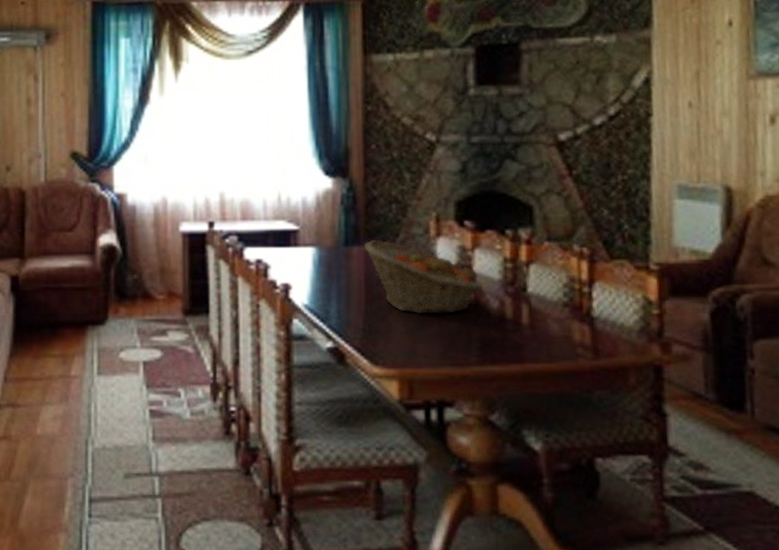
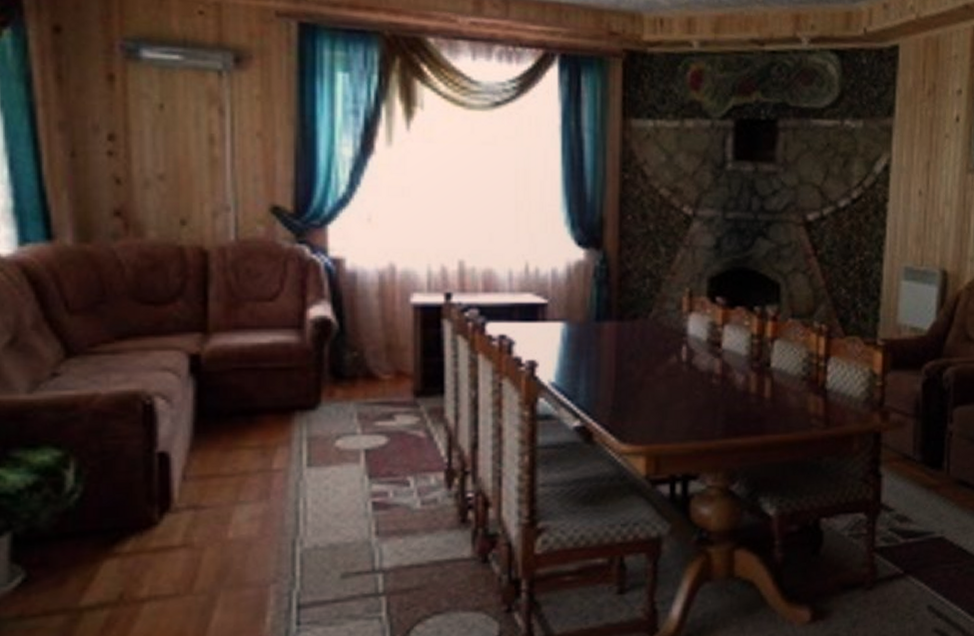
fruit basket: present [363,239,483,315] -> none [615,314,731,391]

